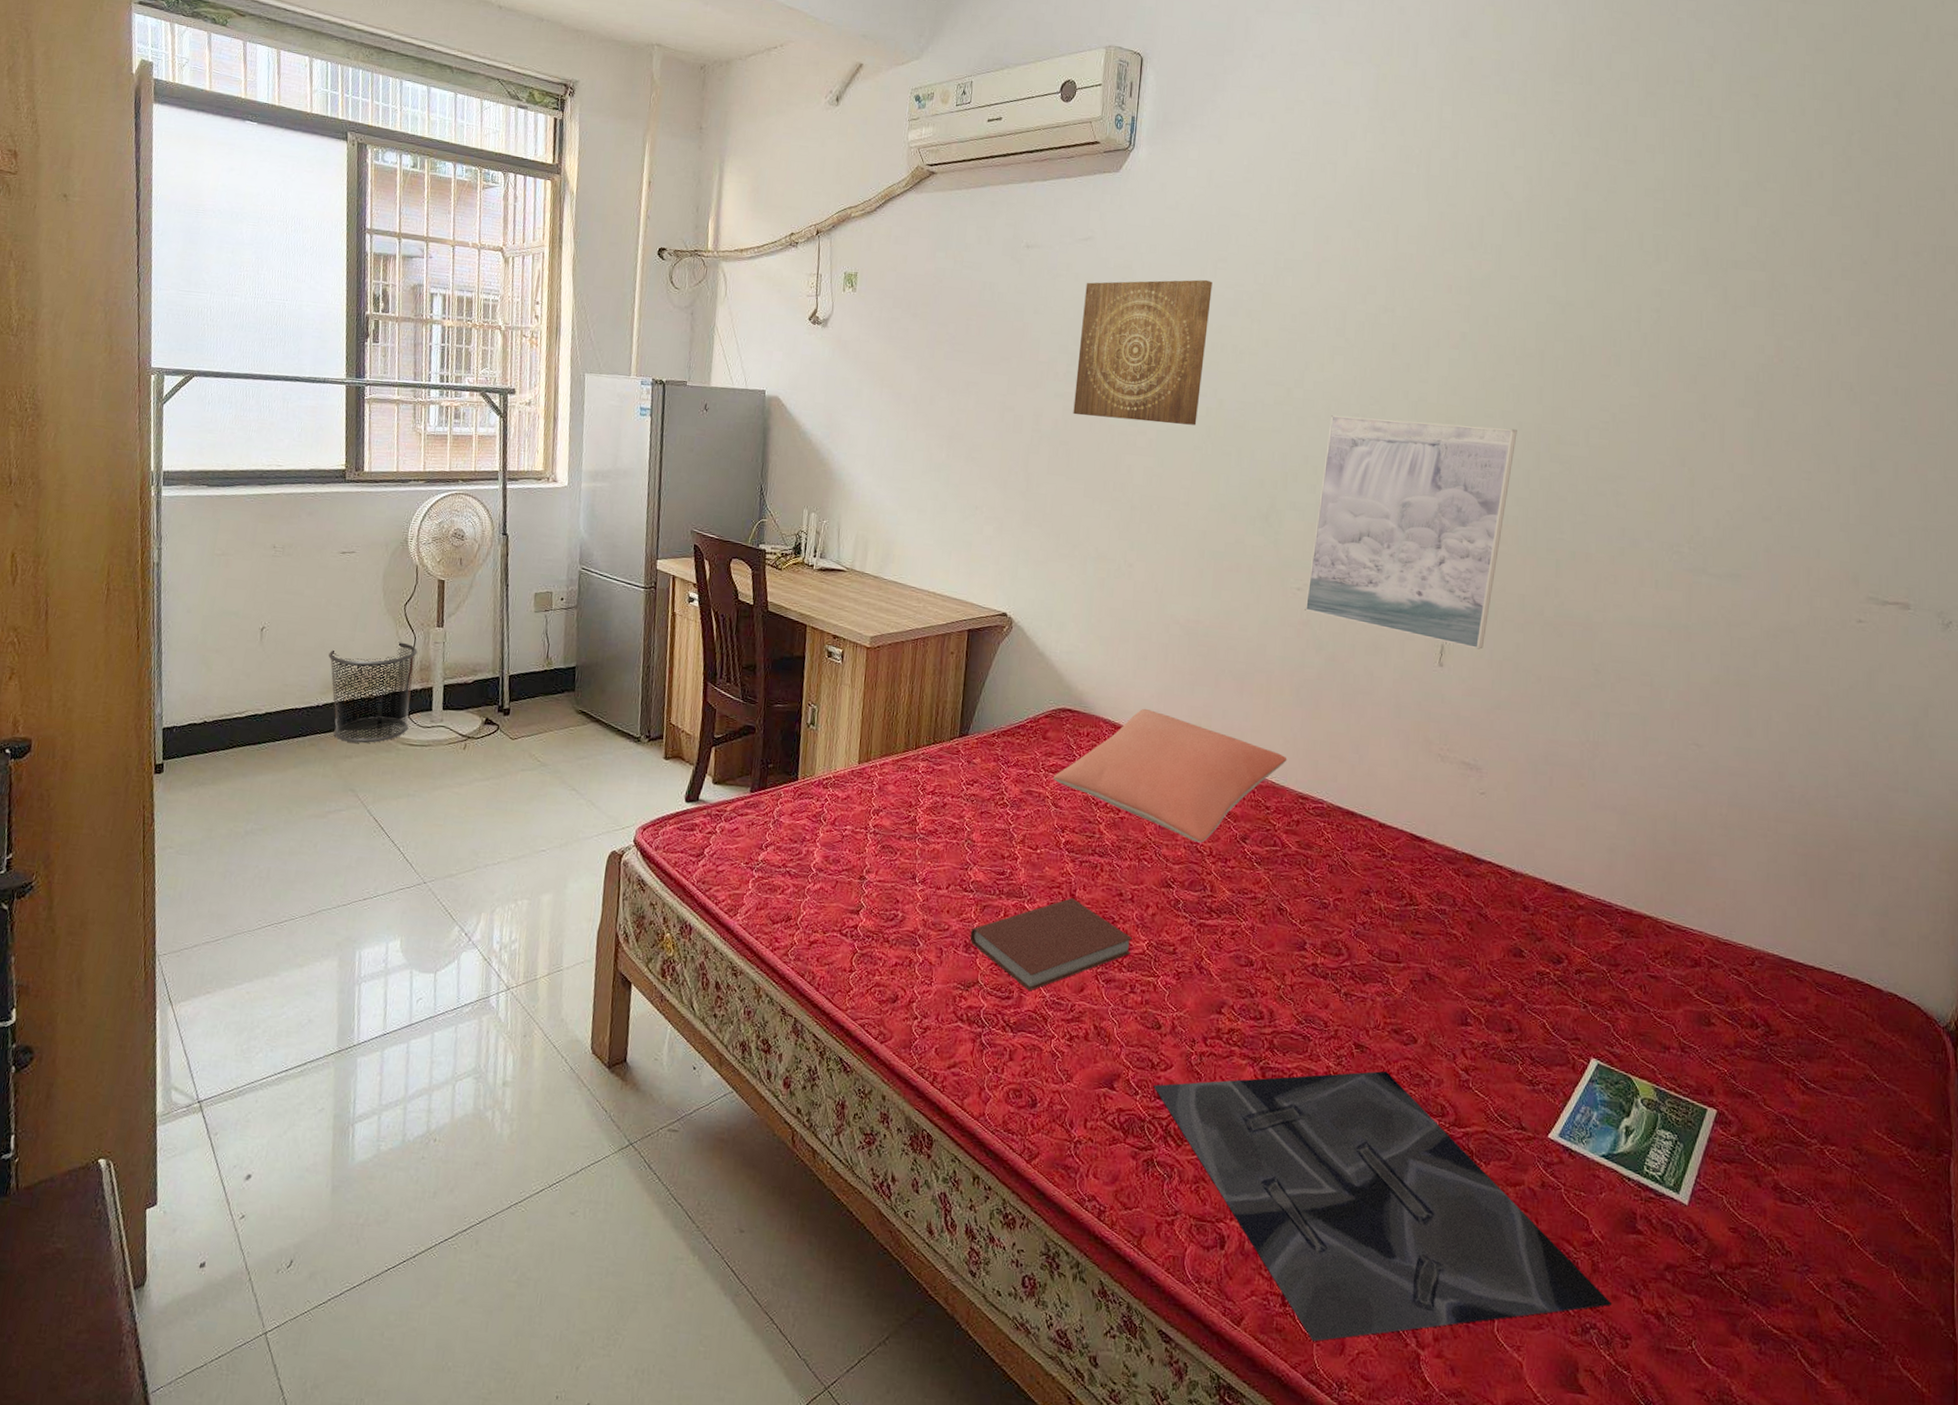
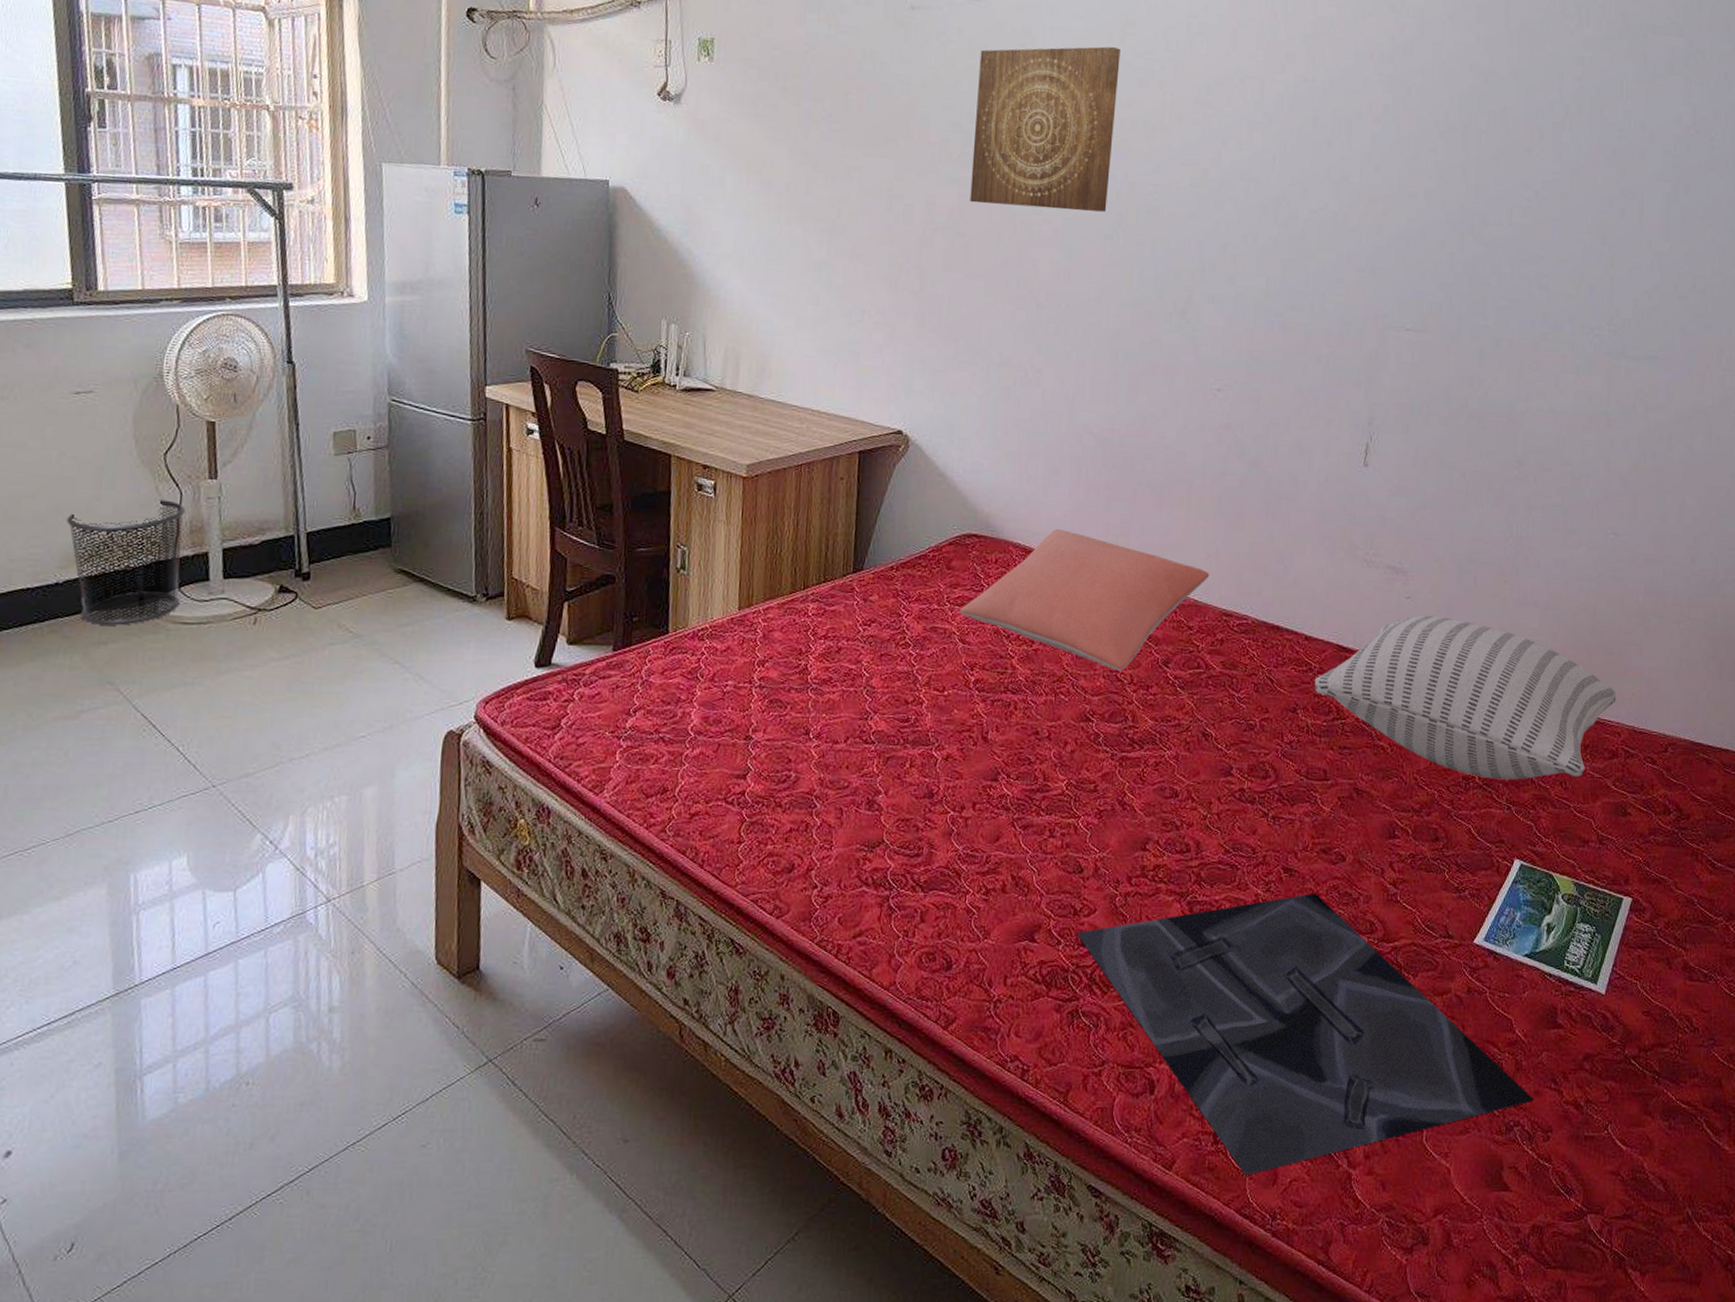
book: present [970,898,1133,991] -> none [872,741,1051,846]
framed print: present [1305,414,1517,650] -> none [1225,197,1441,446]
pillow: none [1387,811,1699,982] -> present [1314,615,1617,780]

